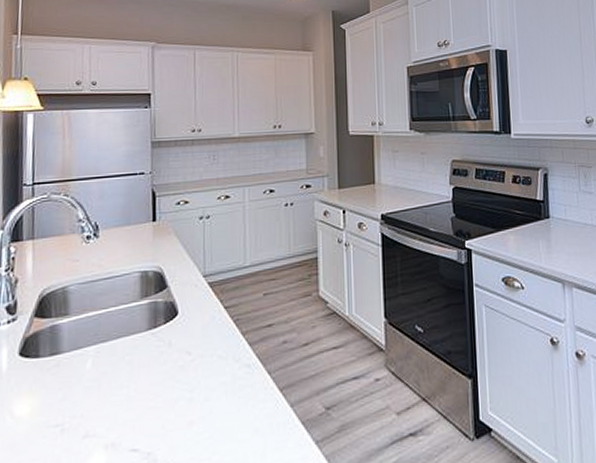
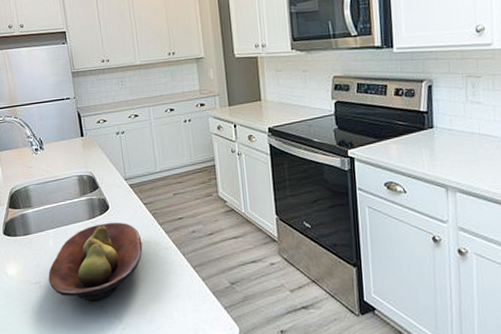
fruit bowl: none [76,332,217,448] -> present [48,222,143,302]

